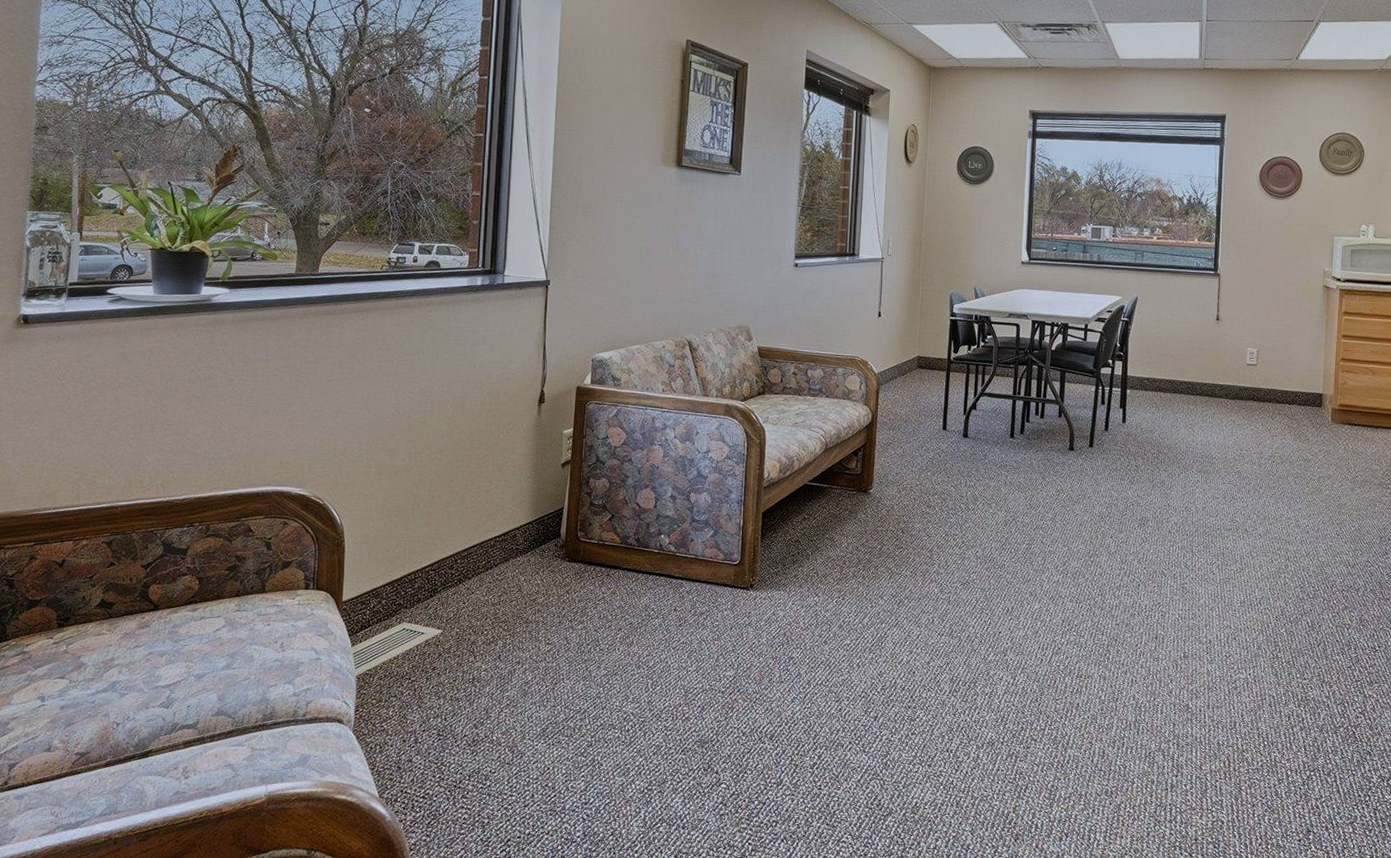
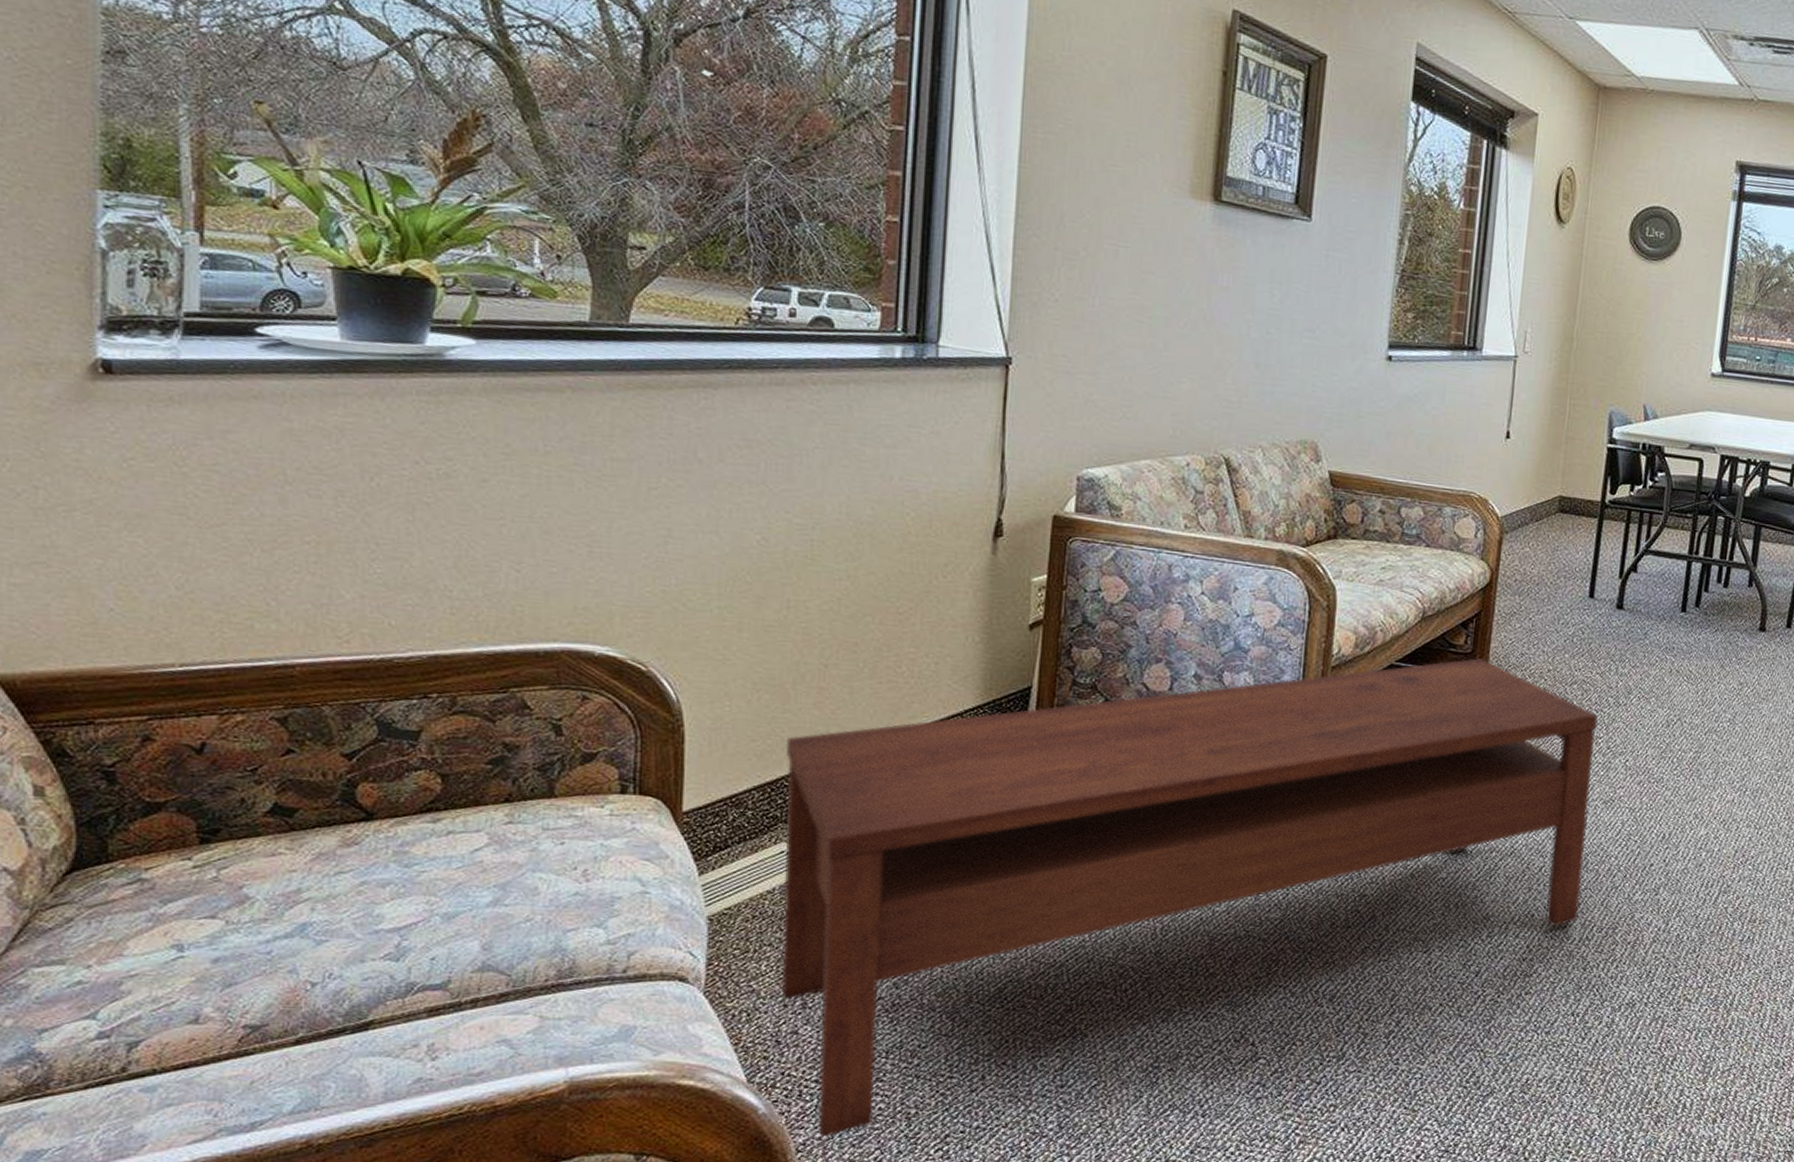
coffee table: none [401,478,954,840] -> present [781,658,1598,1138]

